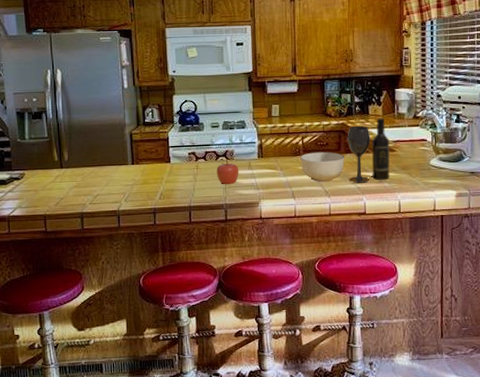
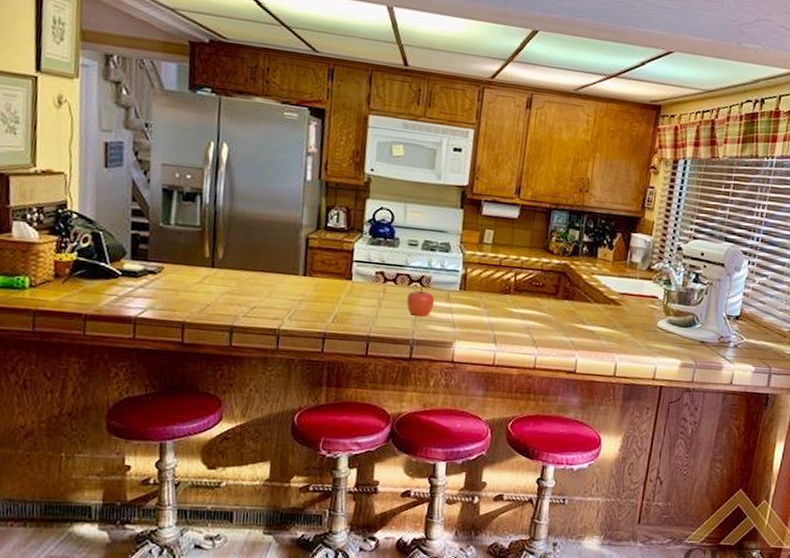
bowl: present [300,151,346,182] -> none [508,292,563,330]
wine glass: present [347,125,371,183] -> none [562,269,595,337]
wine bottle: present [371,118,390,181] -> none [589,263,616,338]

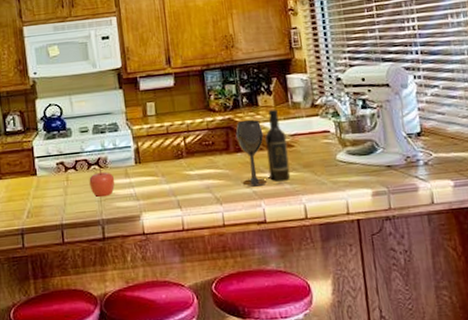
wine glass: none [562,269,595,337] -> present [235,119,268,187]
wine bottle: none [589,263,616,338] -> present [265,109,291,183]

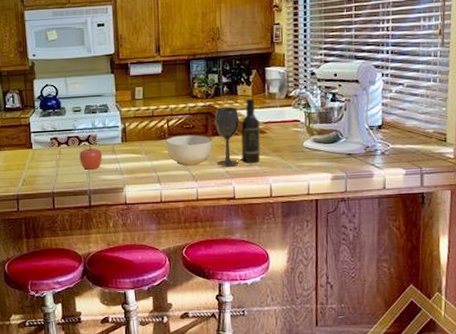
bowl: none [183,151,236,188] -> present [165,134,213,167]

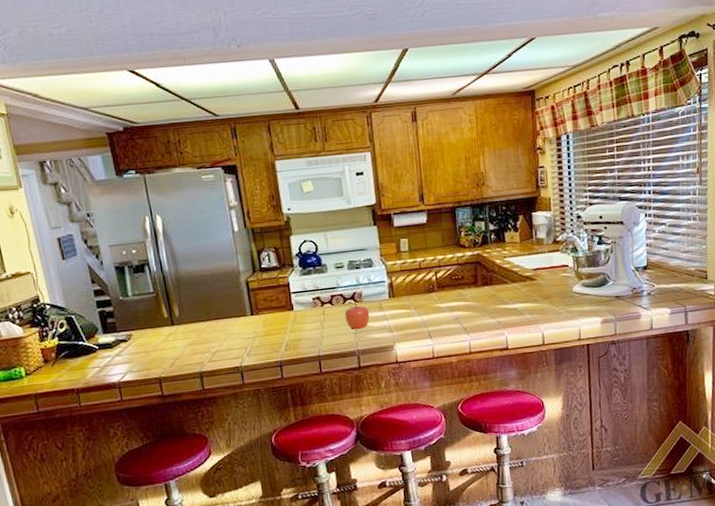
bowl: present [165,134,213,167] -> none [434,285,483,319]
wine glass: present [214,107,240,167] -> none [483,255,511,317]
wine bottle: present [240,98,261,165] -> none [510,245,532,313]

